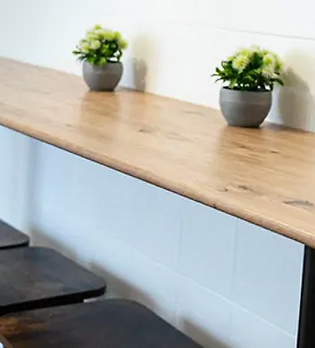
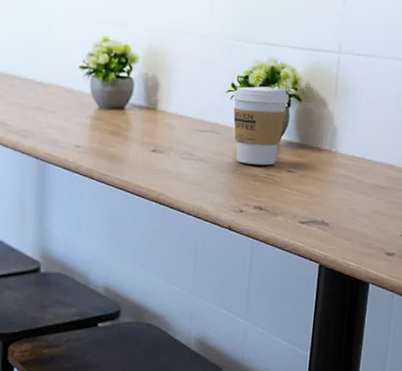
coffee cup: none [217,71,272,146] -> present [232,86,290,166]

